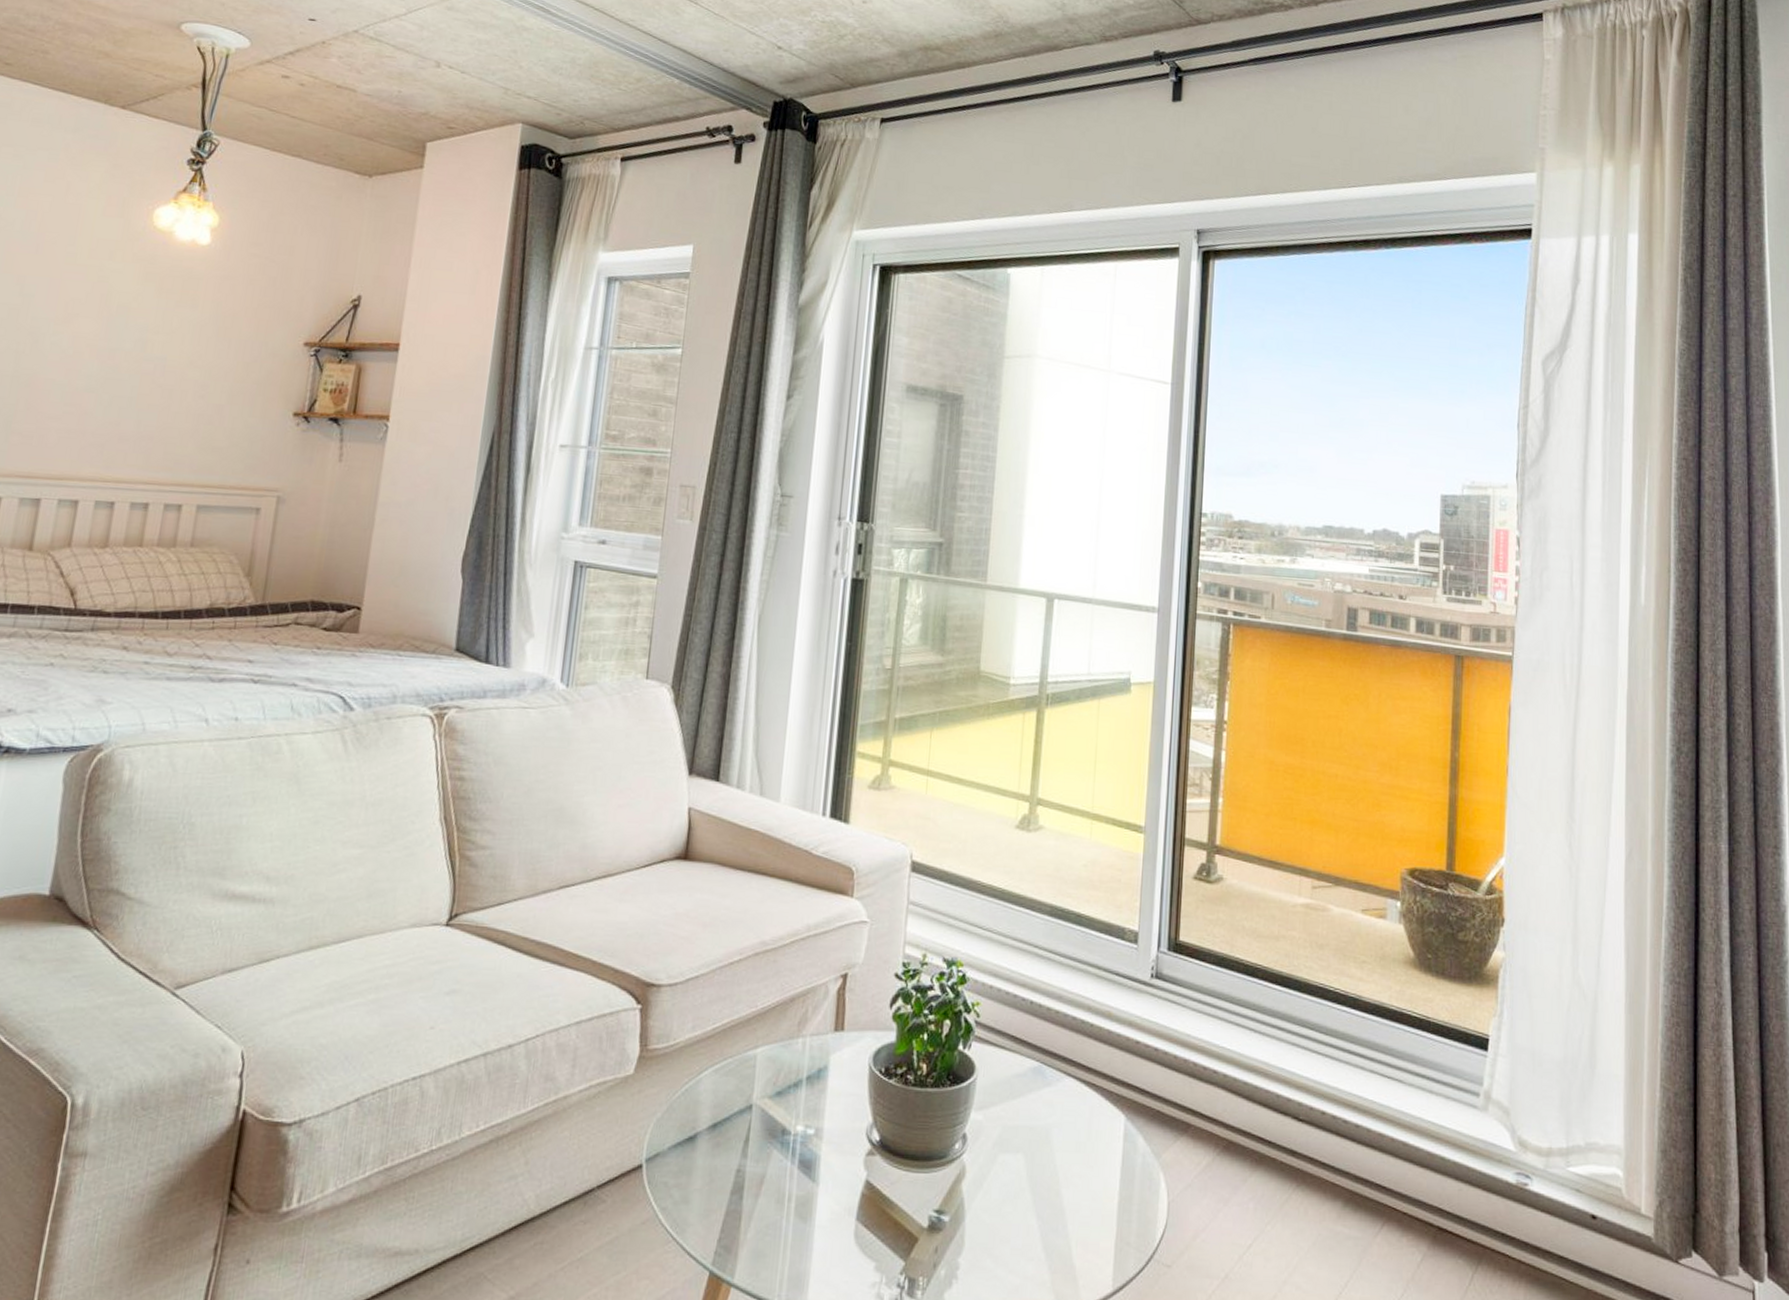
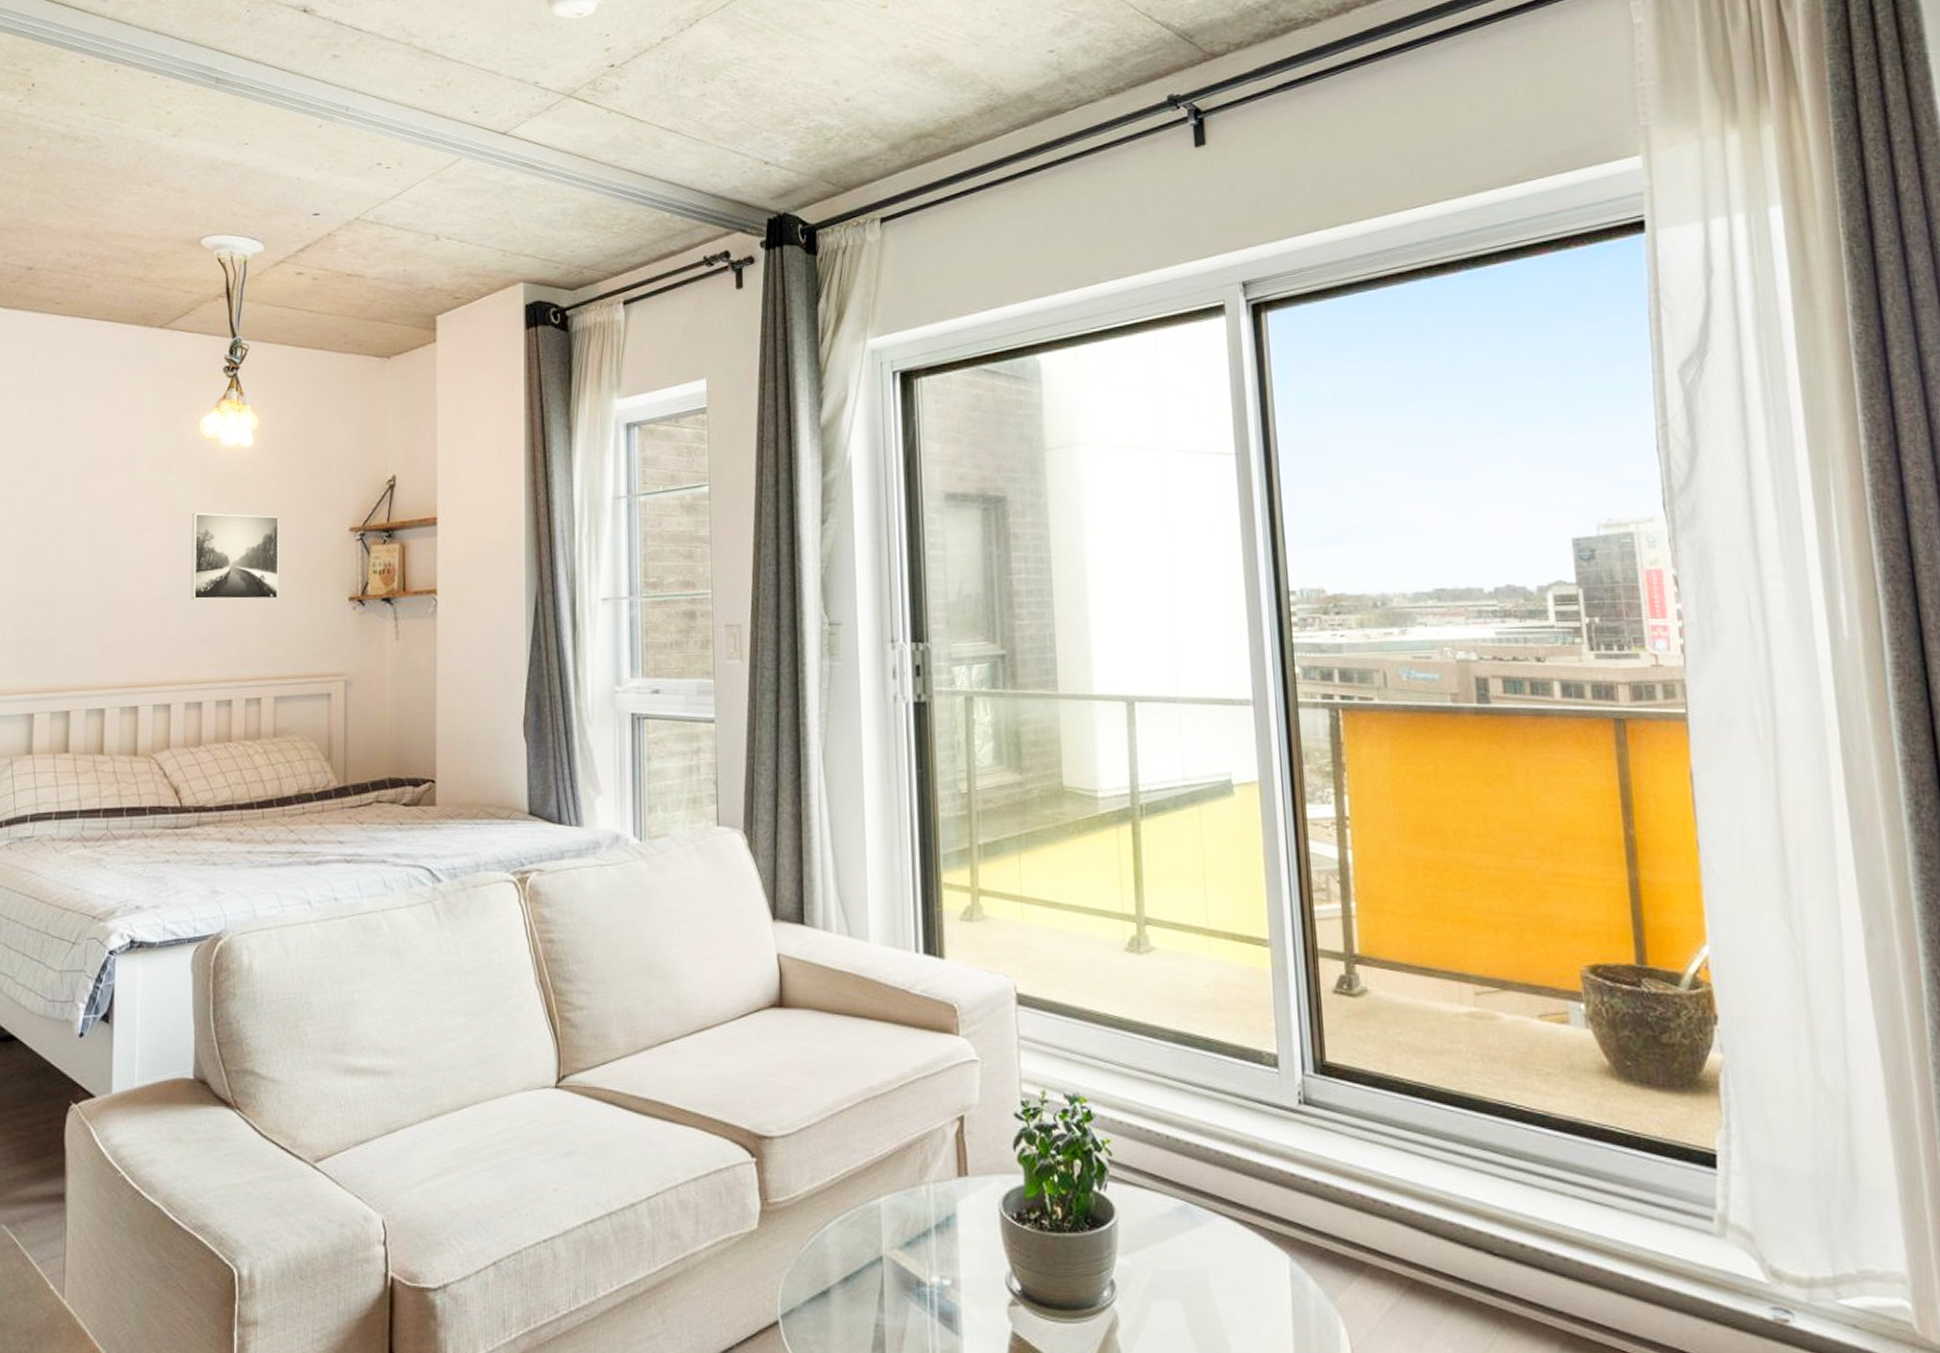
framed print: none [116,305,229,405] -> present [190,512,279,600]

